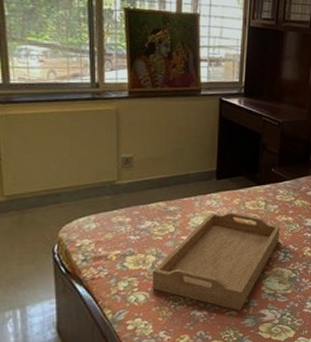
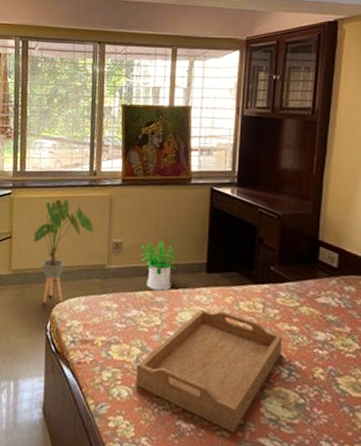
house plant: none [27,114,99,227] -> present [33,198,93,303]
potted plant: none [152,152,188,200] -> present [141,240,176,291]

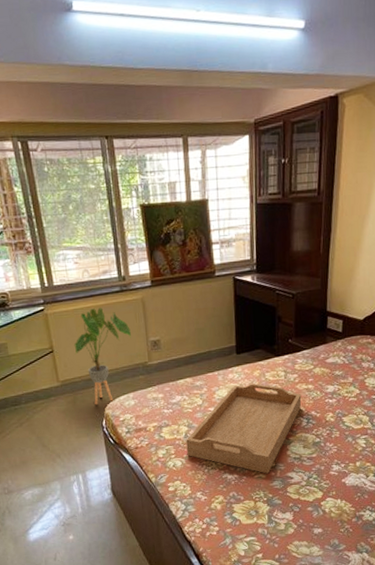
potted plant: present [141,240,176,291] -> none [177,332,210,376]

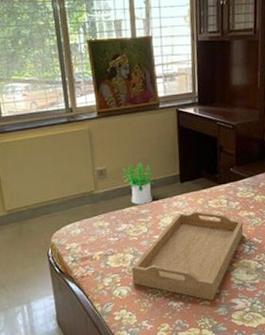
house plant: present [73,307,131,405] -> none [20,137,78,234]
potted plant: none [177,332,210,376] -> present [123,162,155,205]

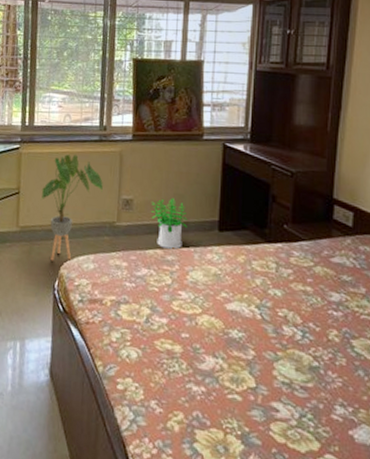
house plant: none [20,137,78,234] -> present [41,154,103,261]
serving tray: present [132,211,244,301] -> none [145,268,296,396]

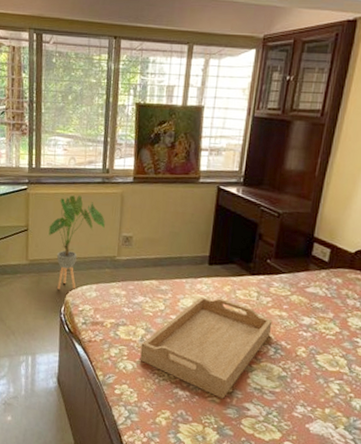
serving tray: none [145,268,296,396] -> present [140,296,273,399]
potted plant: present [151,197,188,250] -> none [148,235,181,280]

